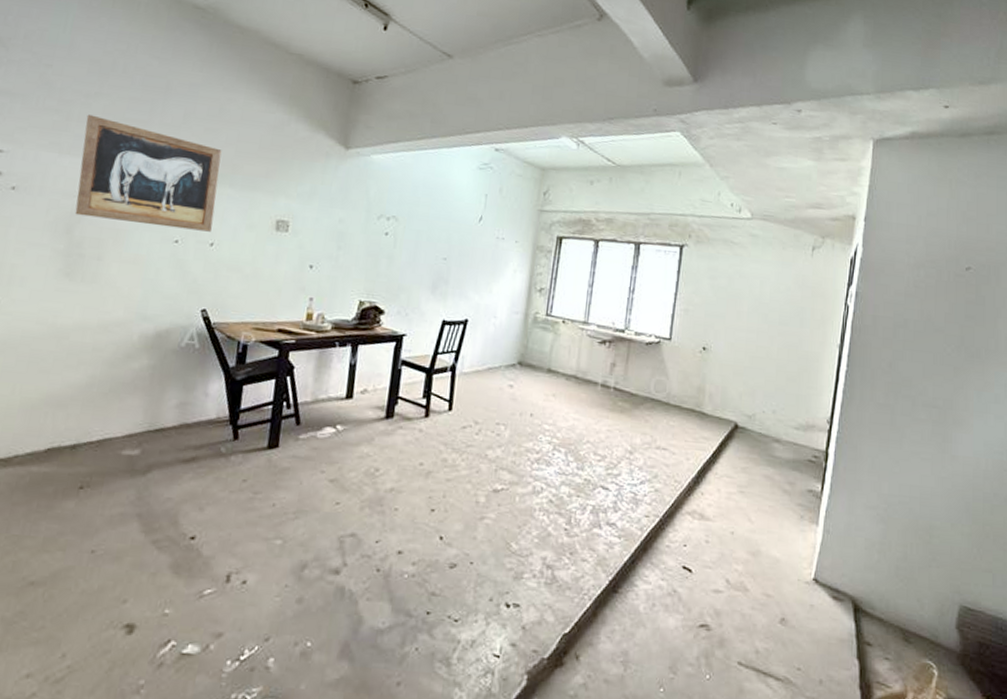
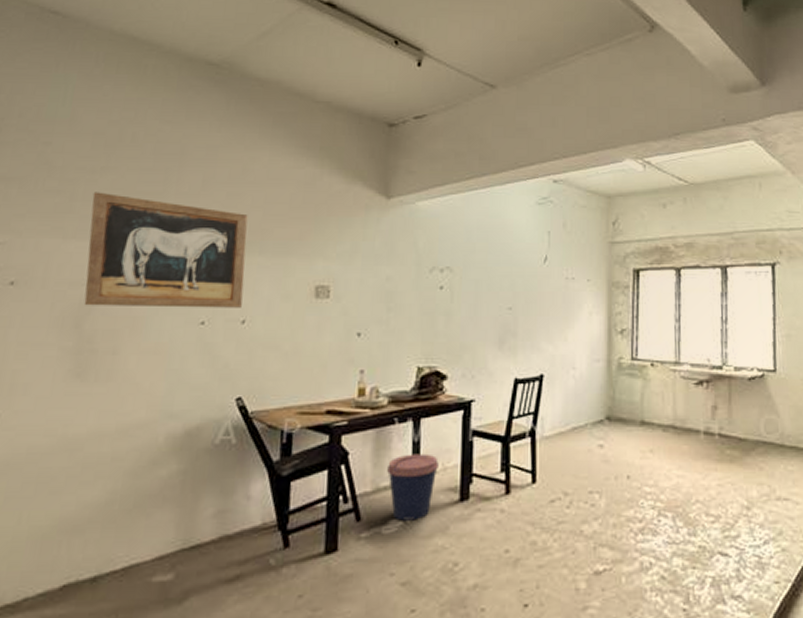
coffee cup: none [326,374,371,430] -> present [387,453,439,521]

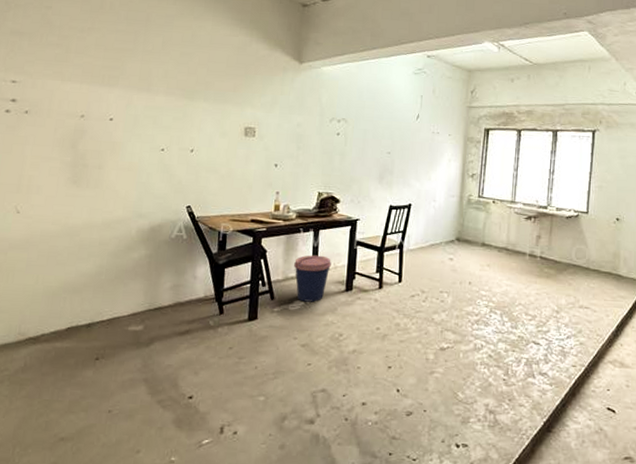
wall art: present [84,192,248,308] -> none [78,46,196,140]

